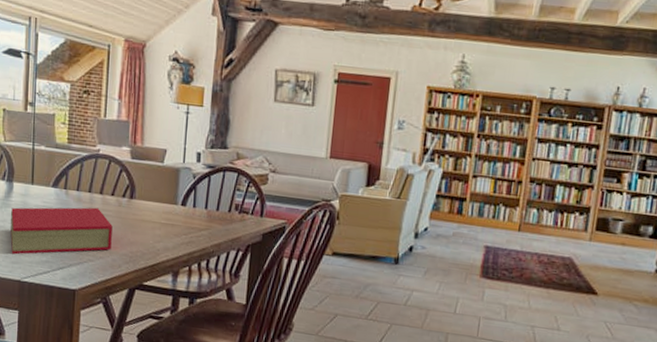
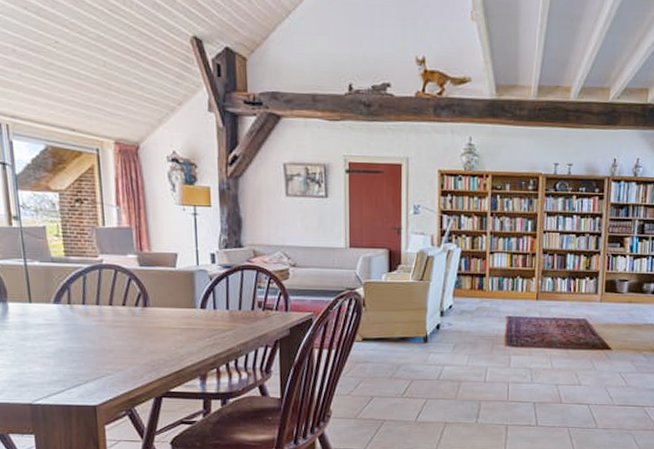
book: present [10,207,113,255] -> none [9,320,130,378]

